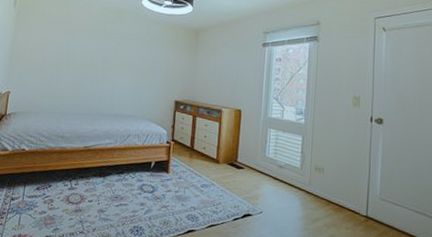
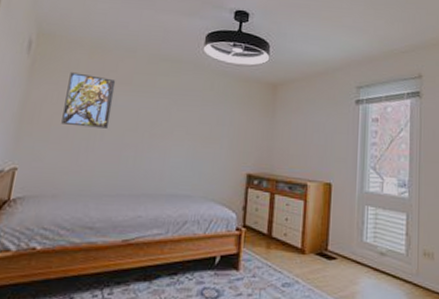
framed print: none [39,21,77,64] -> present [61,72,116,129]

